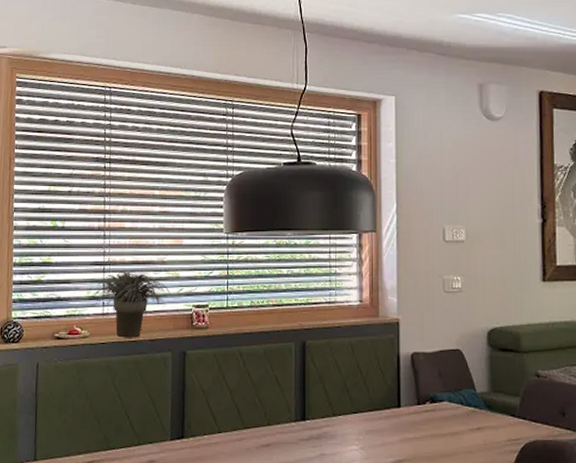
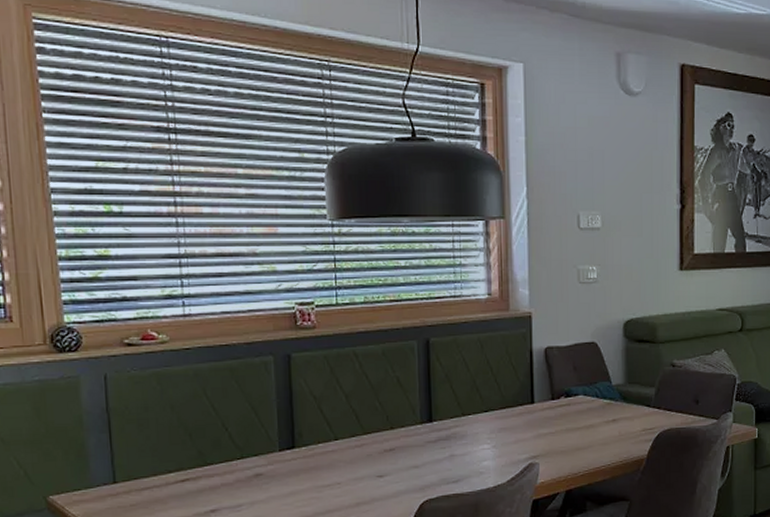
potted plant: present [95,270,170,338] -> none [171,264,267,342]

